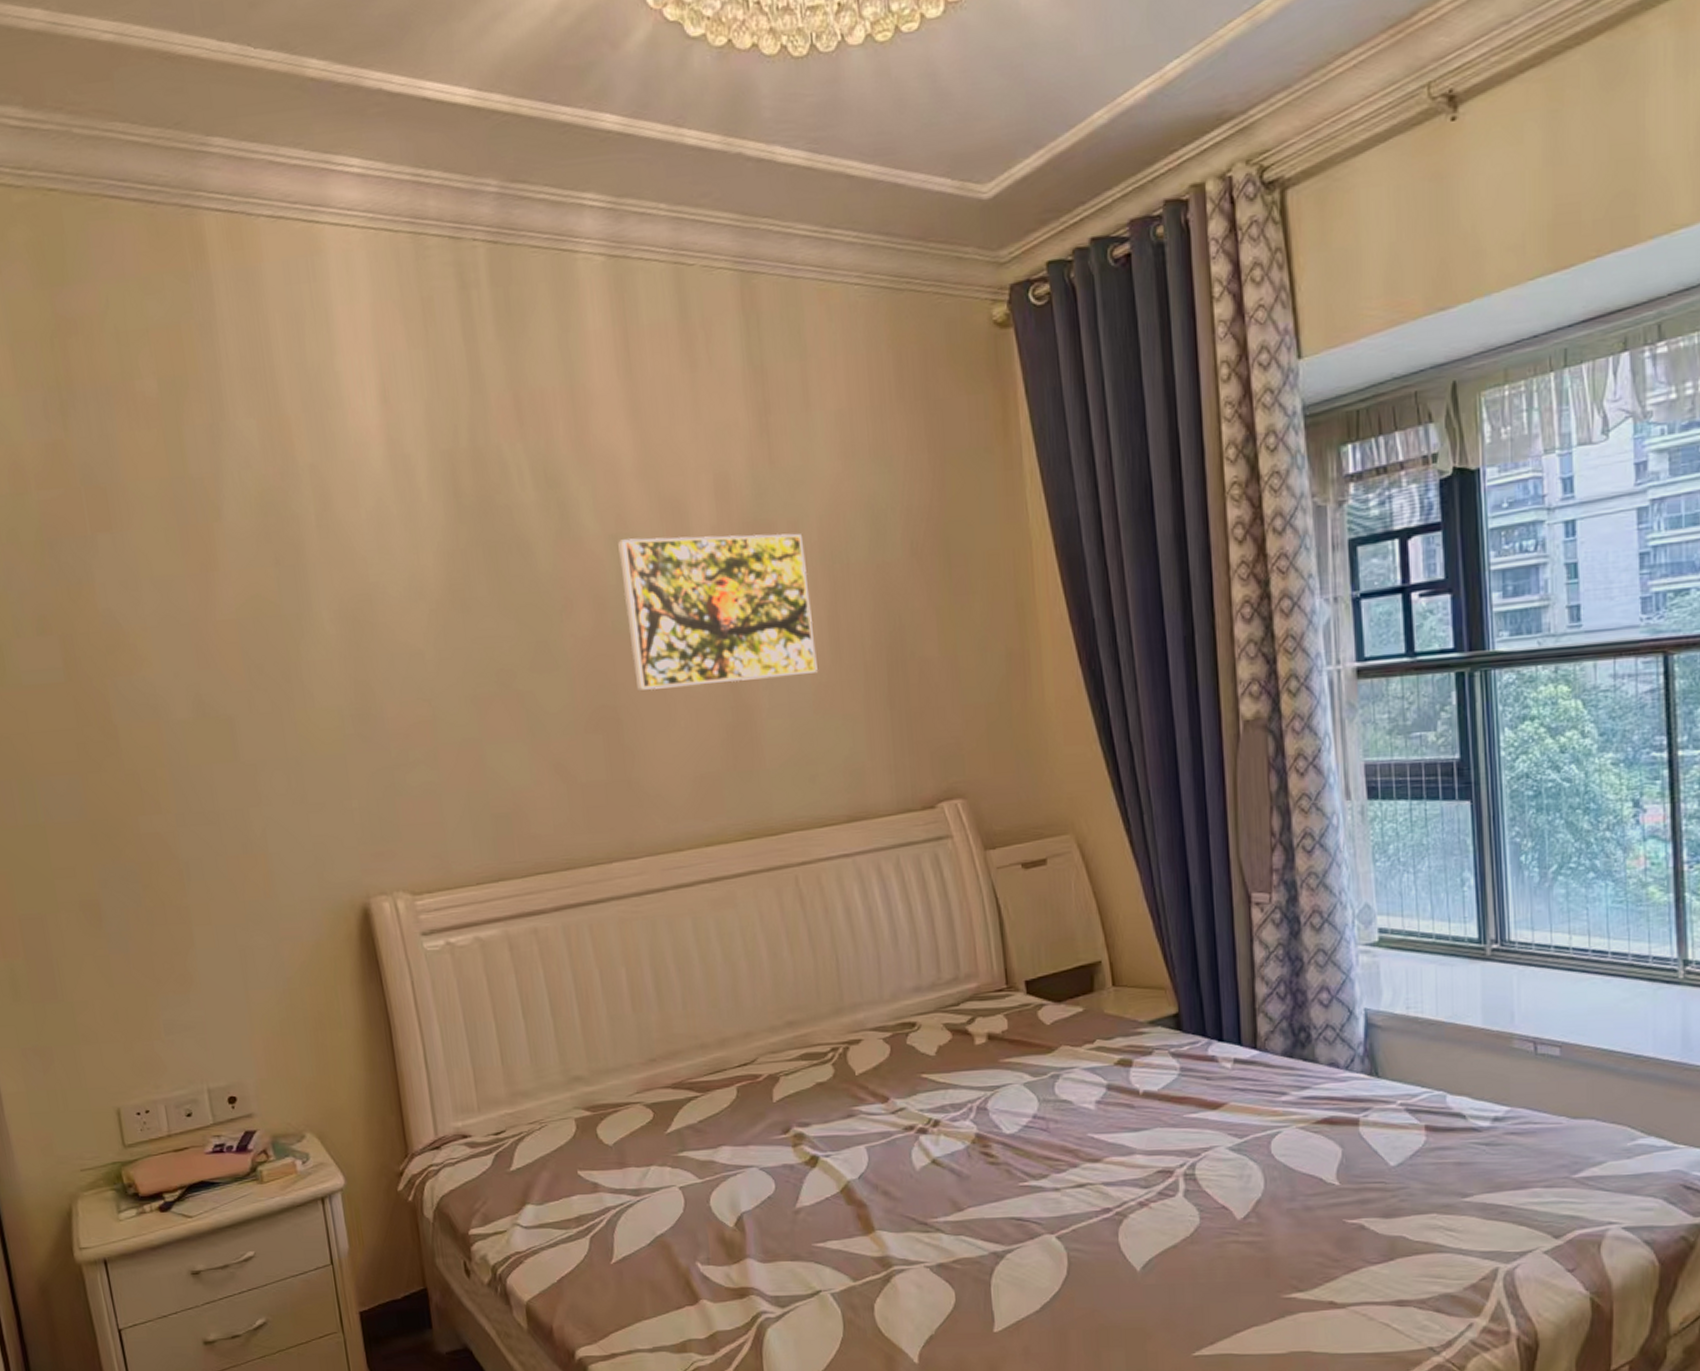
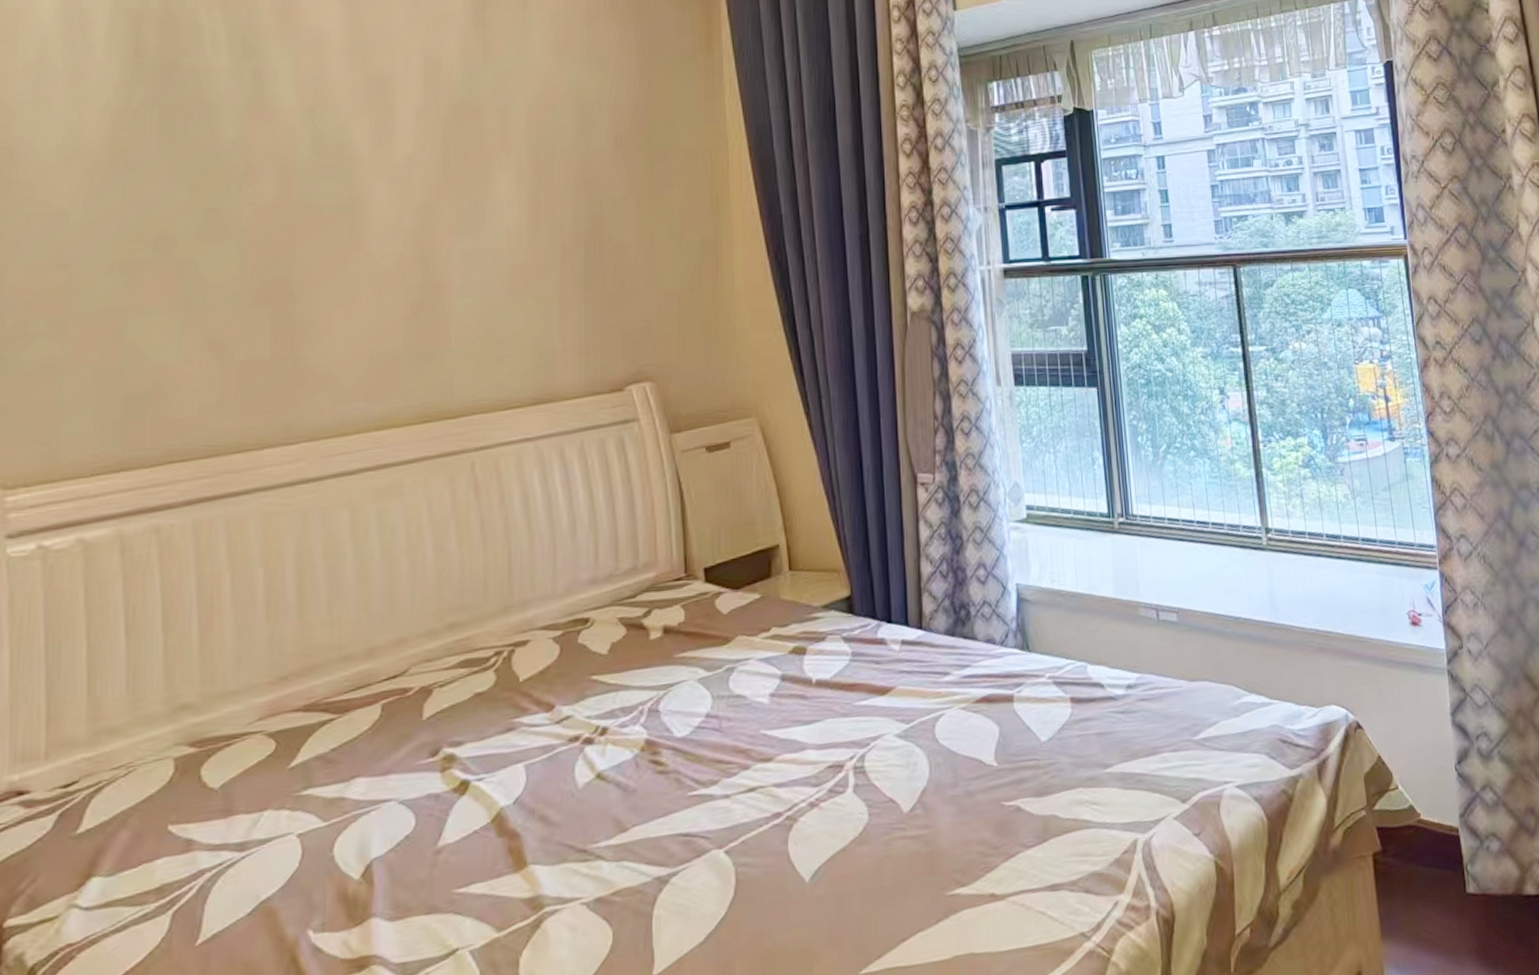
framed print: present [618,533,818,692] -> none [315,112,514,266]

